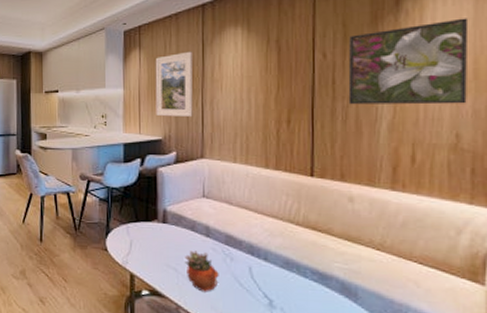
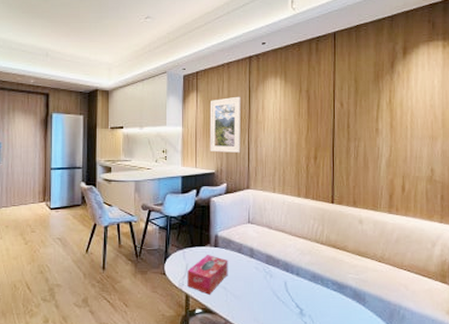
tissue box: none [132,231,179,276] -> present [187,255,228,295]
succulent planter: present [184,250,219,292] -> none [232,270,261,307]
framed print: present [348,18,469,105] -> none [358,81,439,146]

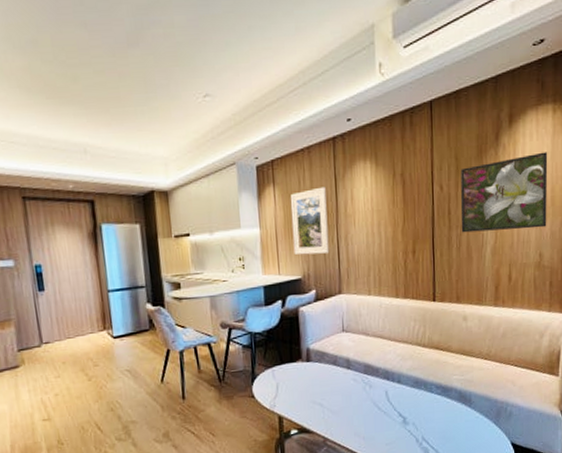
tissue box: present [187,255,228,295] -> none [278,371,324,414]
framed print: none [358,81,439,146] -> present [460,152,548,233]

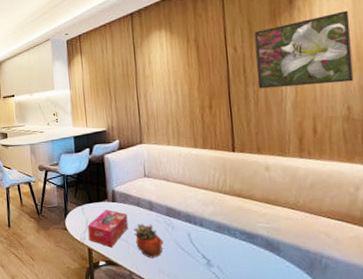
tissue box: none [278,371,324,414] -> present [87,210,129,248]
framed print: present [290,186,330,255] -> none [95,53,131,111]
succulent planter: none [328,384,360,421] -> present [132,223,164,258]

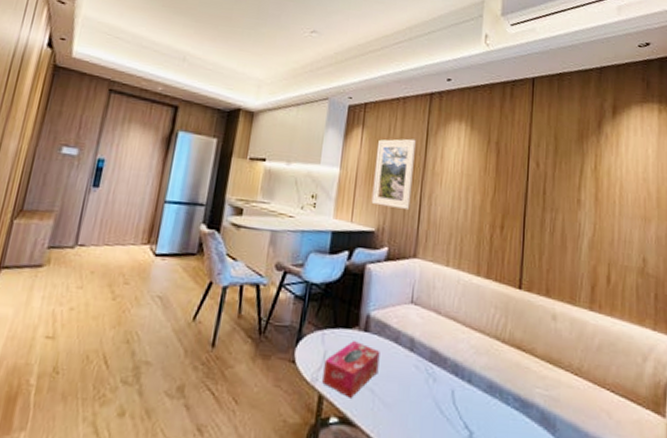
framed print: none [95,53,131,111] -> present [371,138,416,209]
succulent planter: present [132,223,164,258] -> none [383,367,420,421]
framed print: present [254,10,354,89] -> none [556,149,653,230]

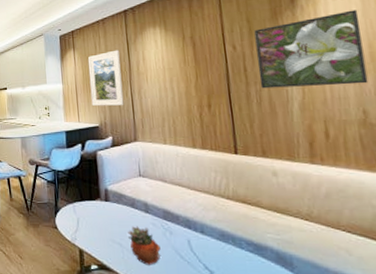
tissue box: present [322,341,380,398] -> none [79,209,123,251]
succulent planter: none [383,367,420,421] -> present [127,226,161,265]
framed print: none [556,149,653,230] -> present [254,9,368,89]

